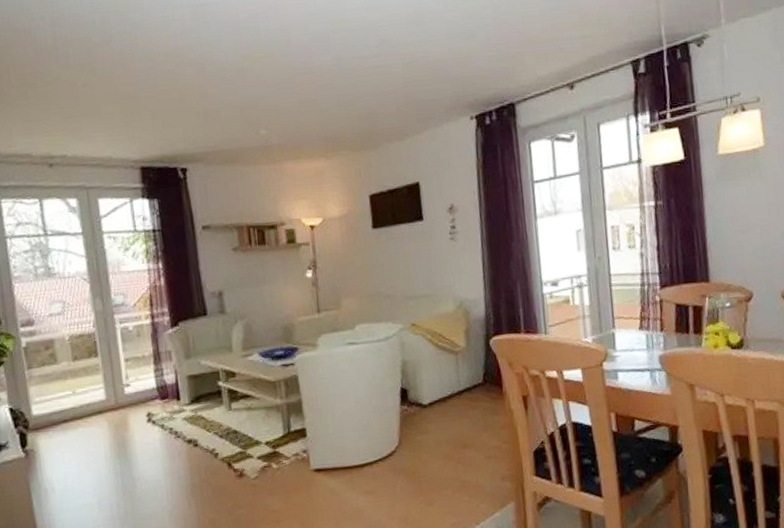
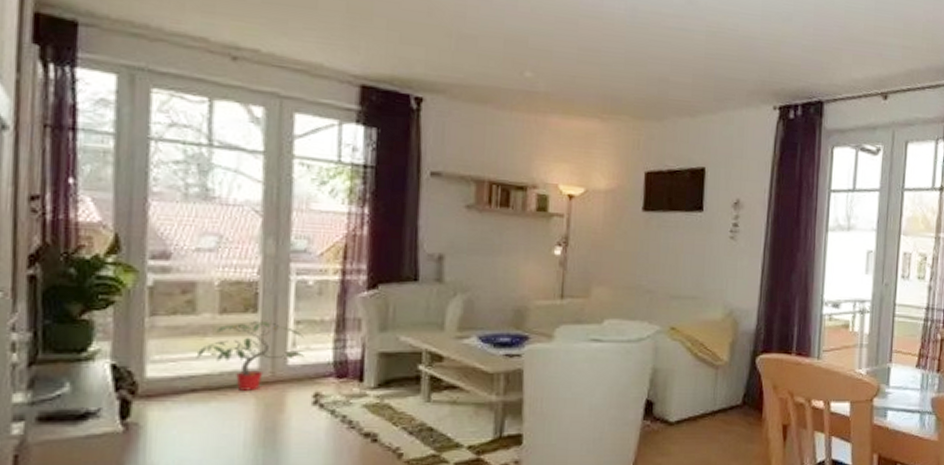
potted plant: none [62,362,135,418] -> present [196,321,305,391]

